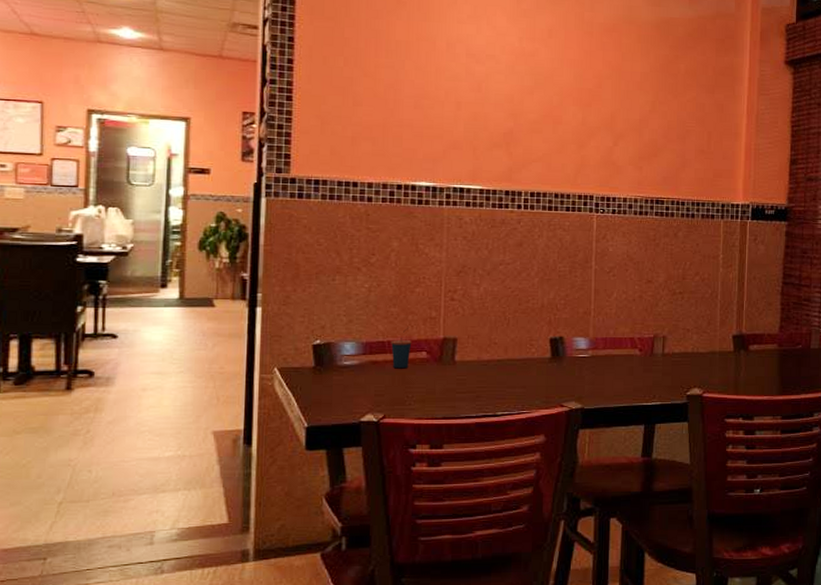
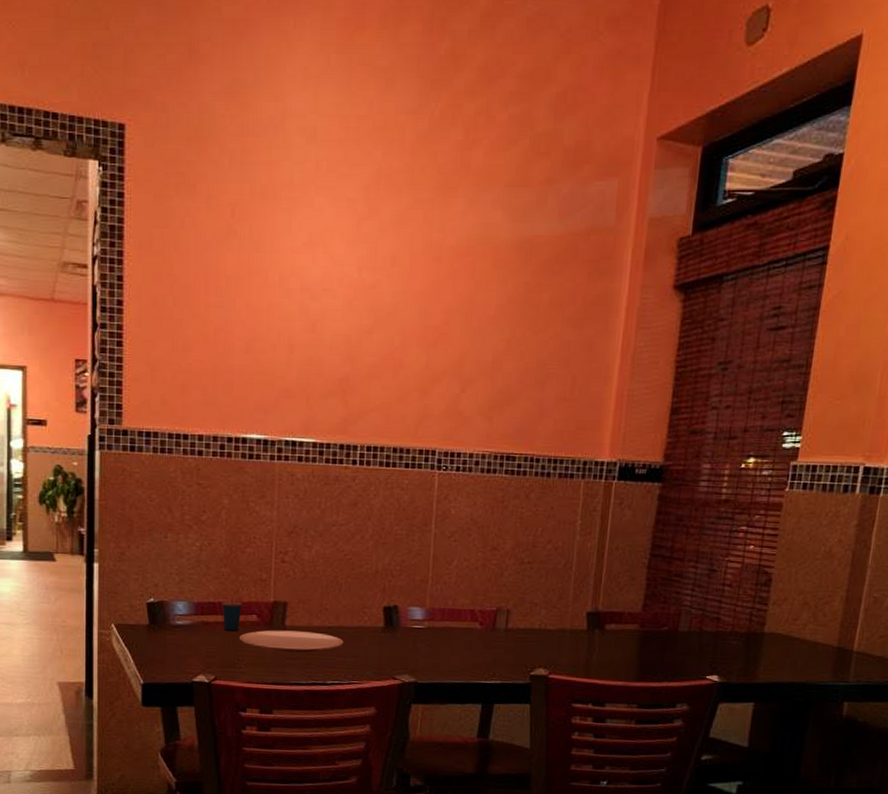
plate: none [408,365,513,386] -> present [239,630,344,653]

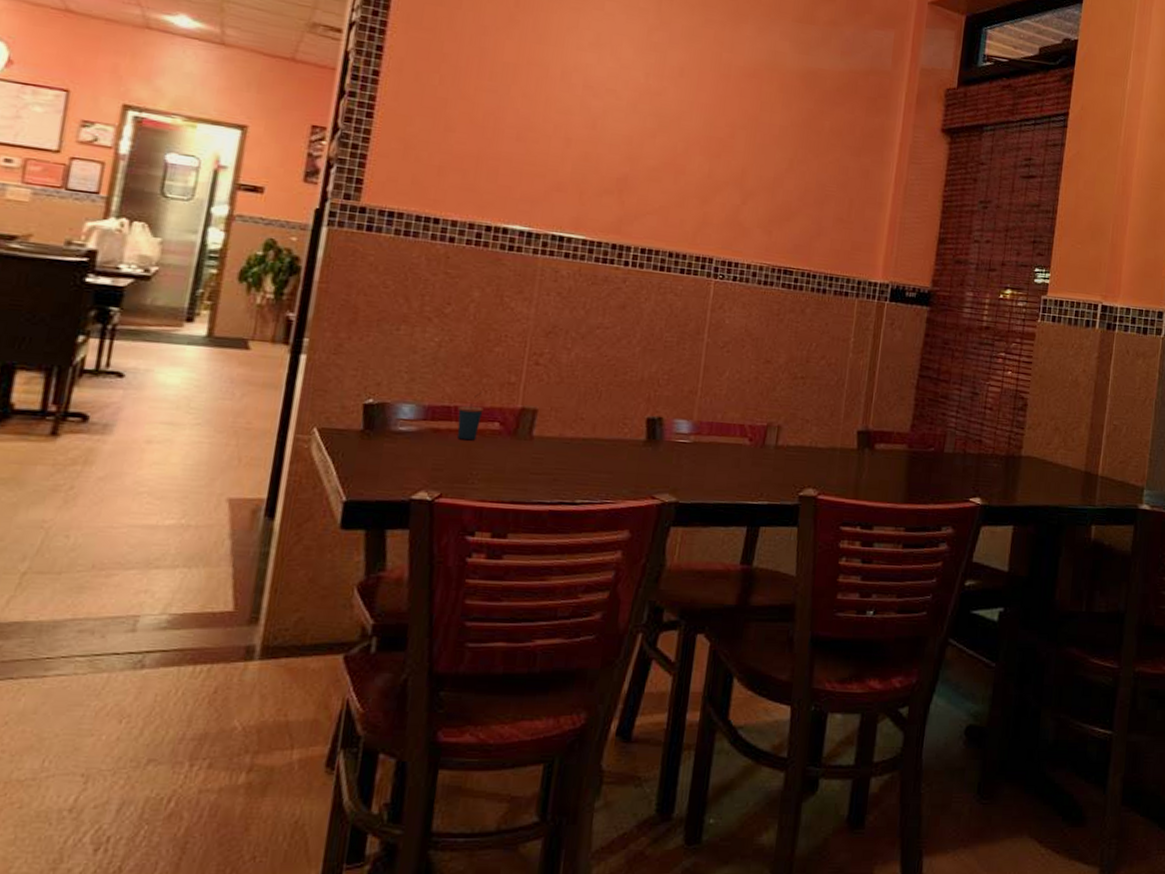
plate: present [239,630,344,653] -> none [475,440,599,468]

